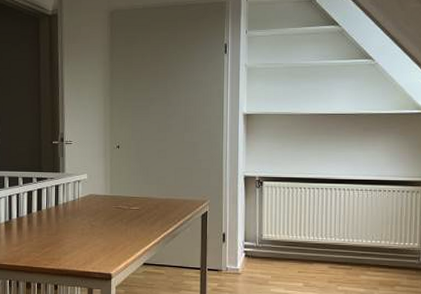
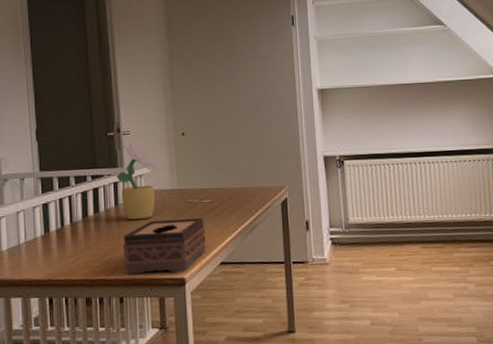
potted plant: none [58,152,92,220] -> present [117,143,156,221]
tissue box: none [59,221,132,268] -> present [122,218,206,274]

